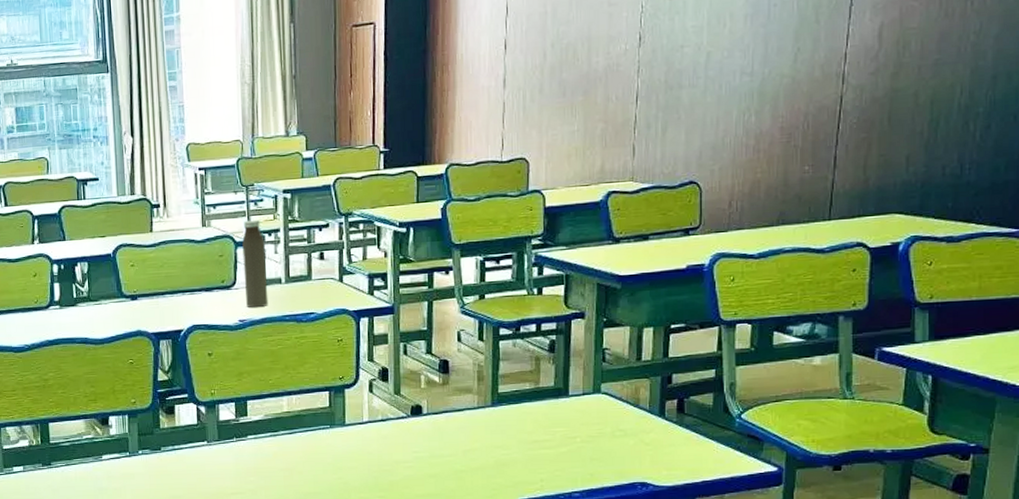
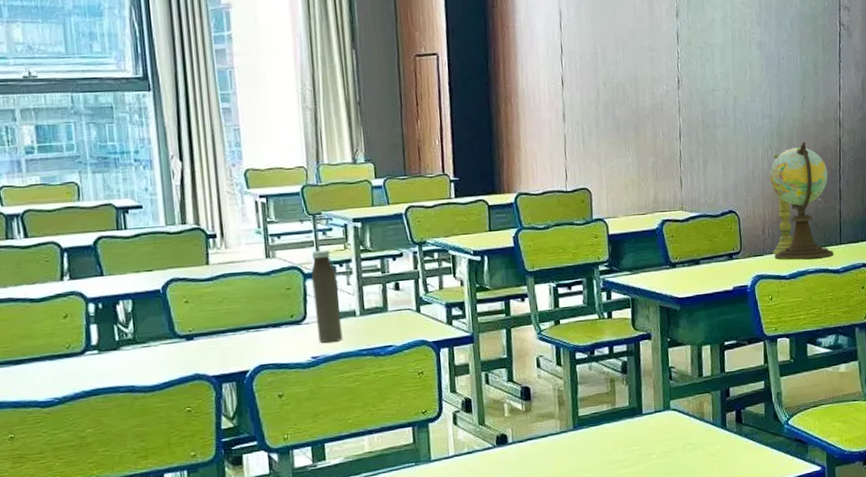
globe: none [739,101,820,238] -> present [769,141,834,261]

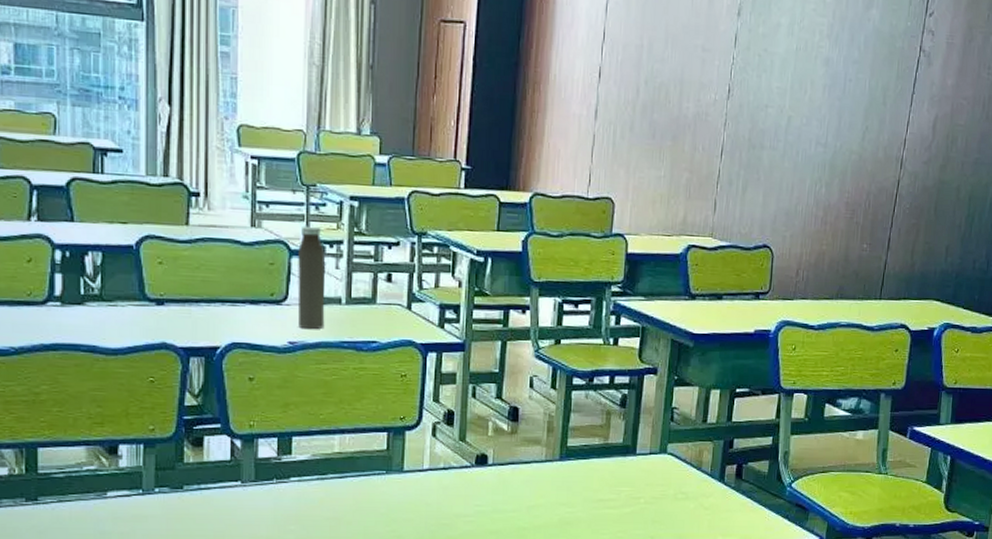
globe: present [769,141,834,261] -> none [803,178,879,312]

